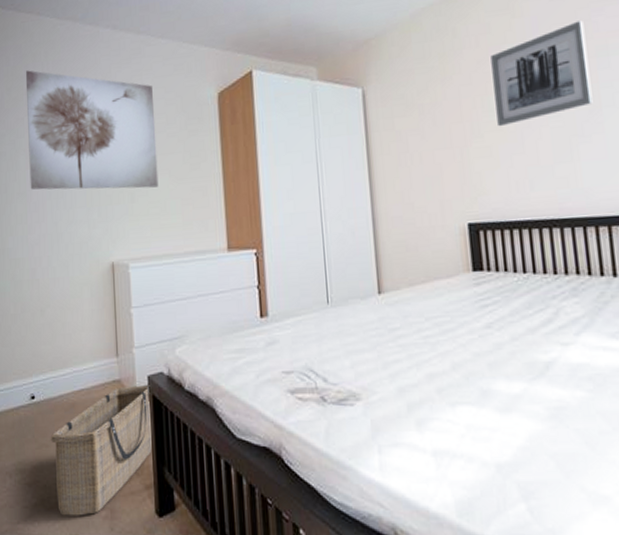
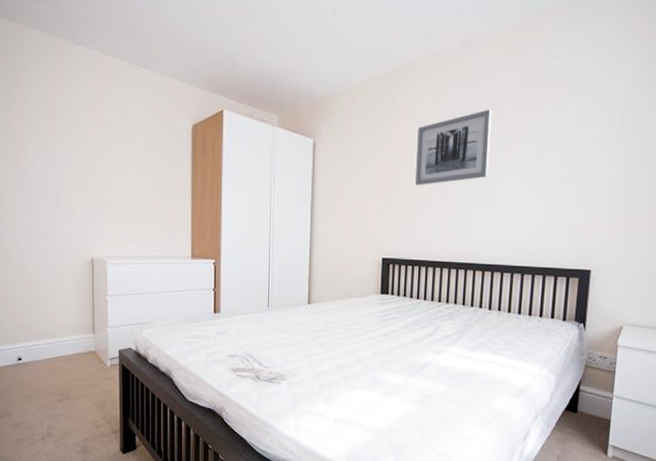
wall art: present [25,70,159,190] -> none [15,78,136,199]
basket: present [50,385,152,516] -> none [34,356,121,450]

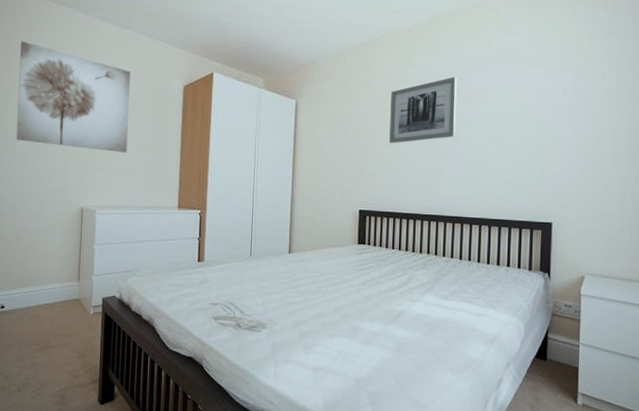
wall art: none [15,78,136,199] -> present [16,41,131,153]

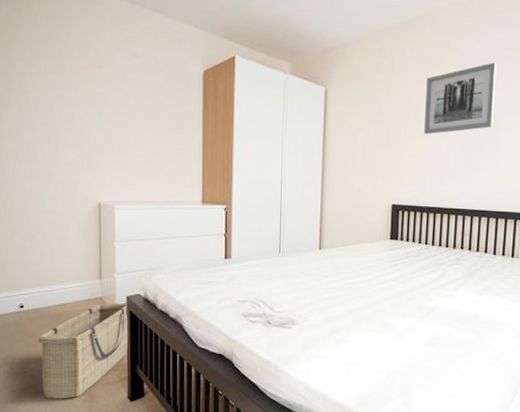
basket: none [14,304,104,401] -> present [37,303,128,399]
wall art: present [16,41,131,153] -> none [18,18,145,144]

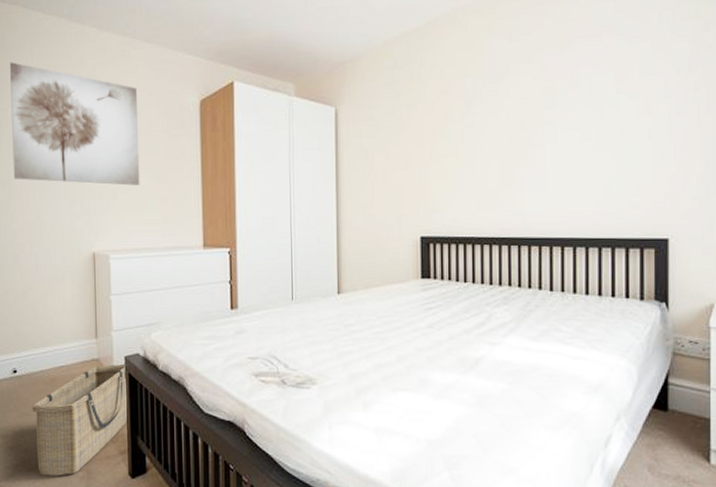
wall art: none [18,18,145,144] -> present [9,62,140,186]
wall art: present [424,62,497,135] -> none [453,62,537,153]

